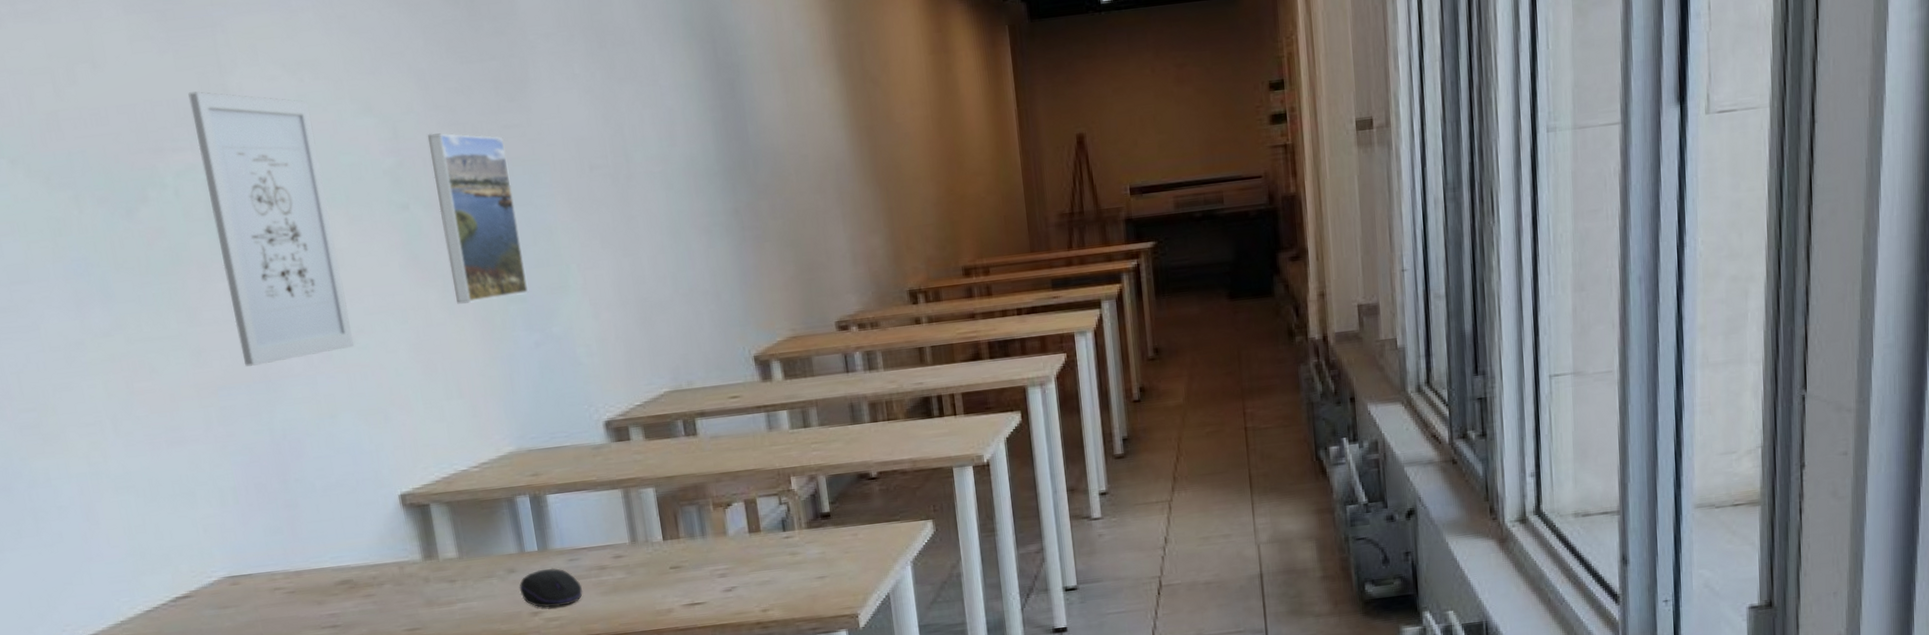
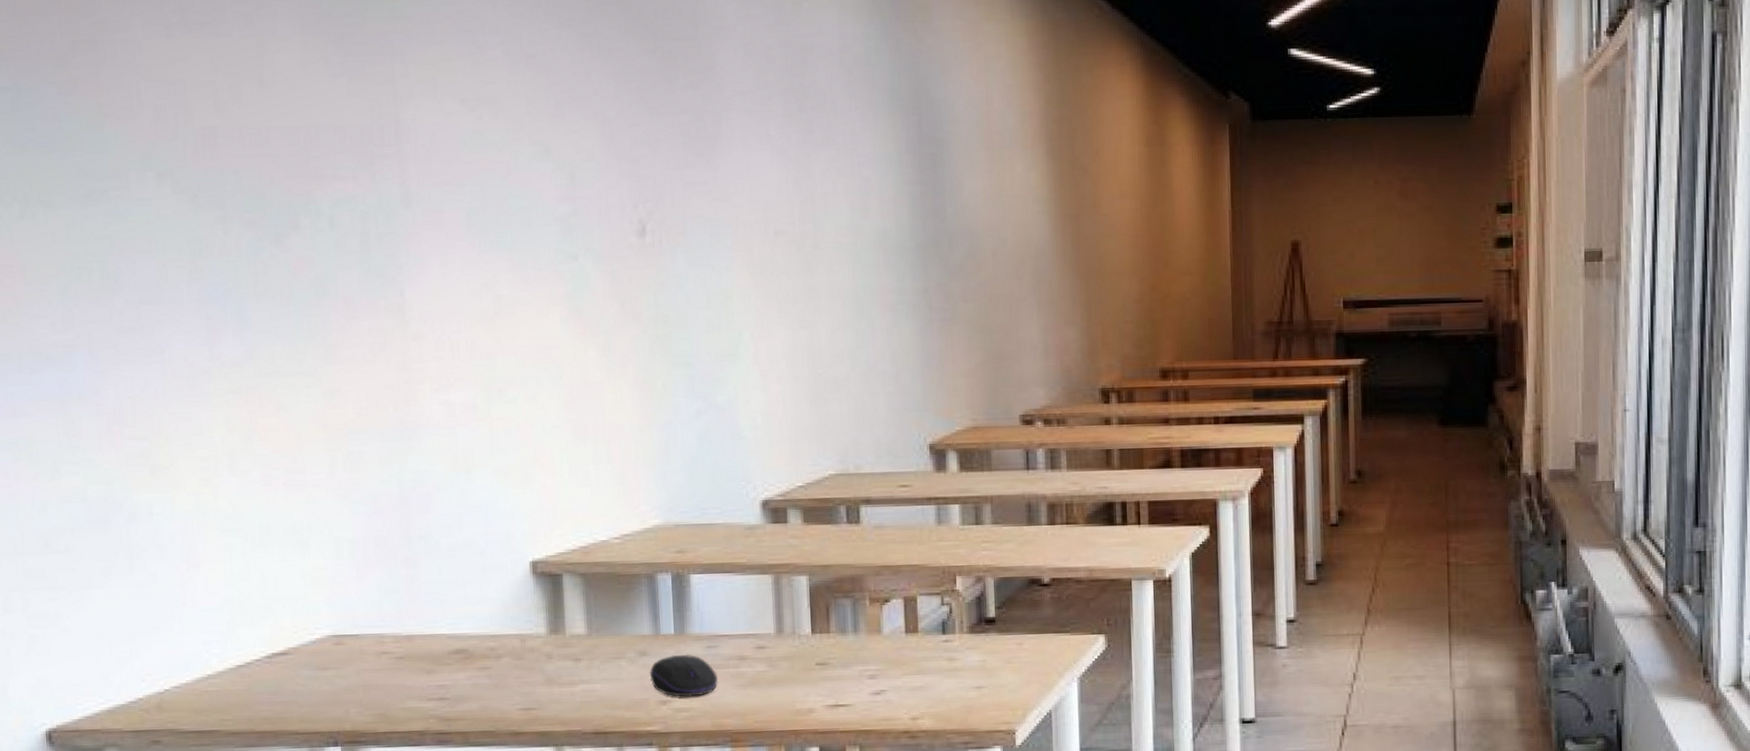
wall art: present [188,91,354,367] -> none [358,120,501,411]
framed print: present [427,133,528,304] -> none [606,183,695,364]

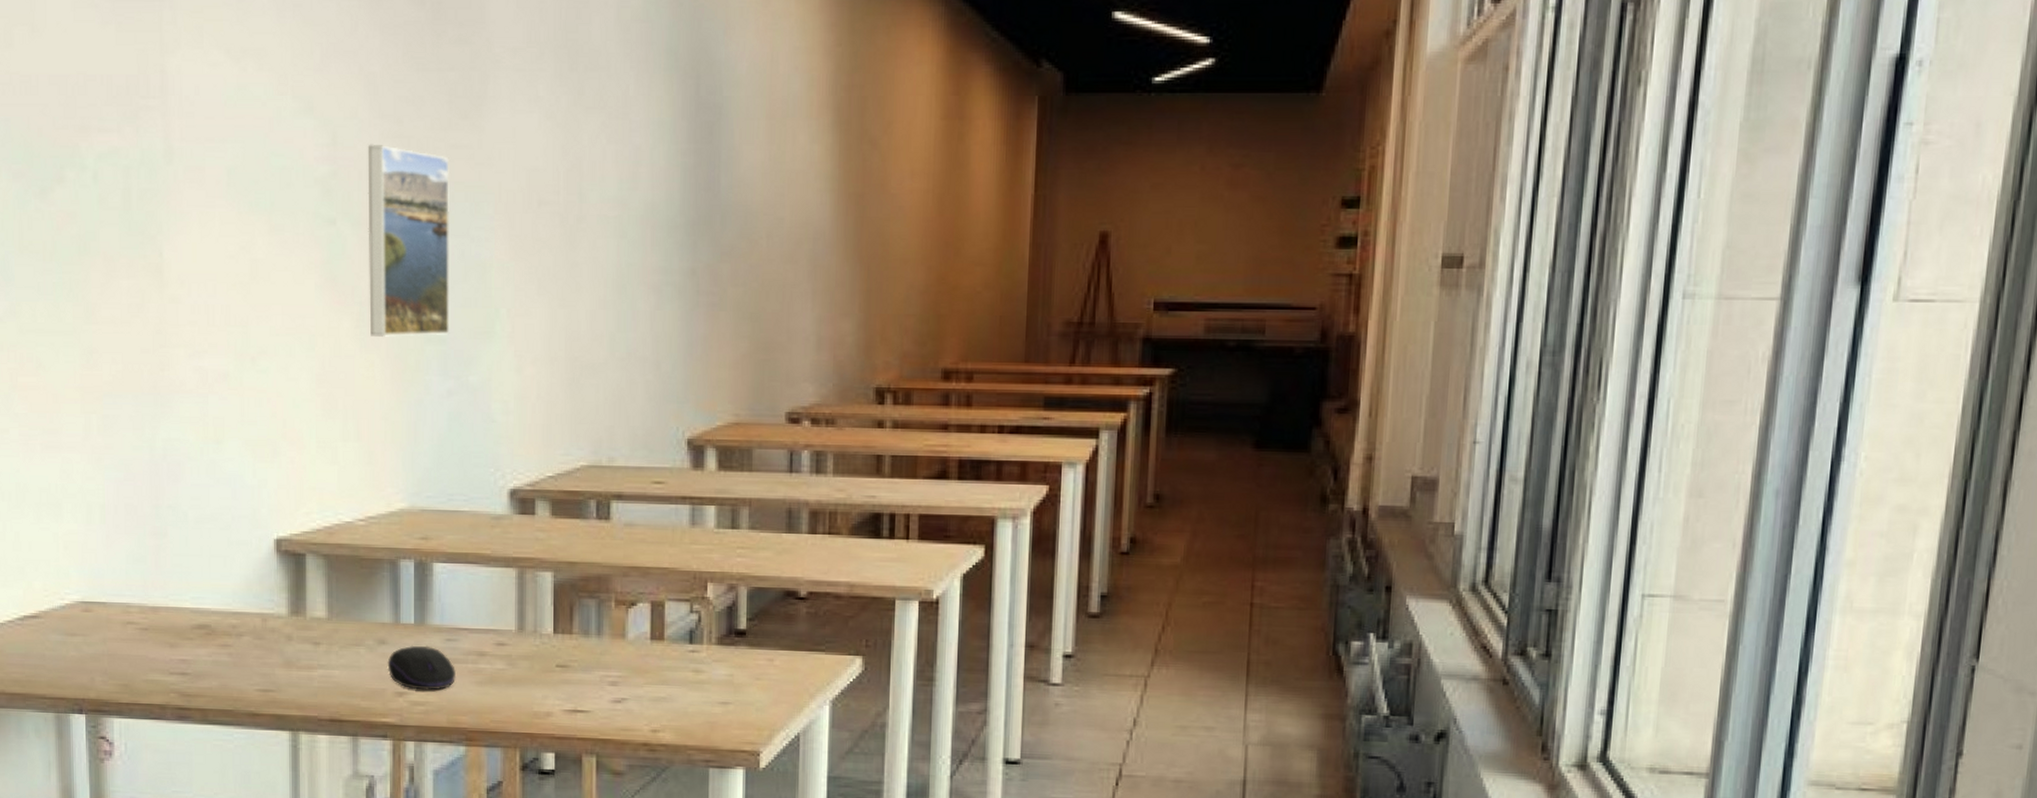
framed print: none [606,183,695,364] -> present [367,144,450,337]

